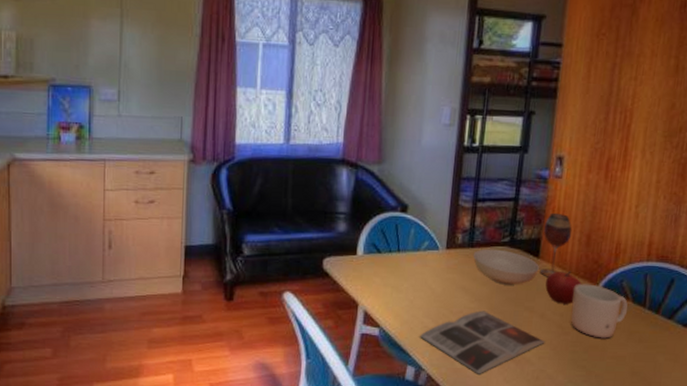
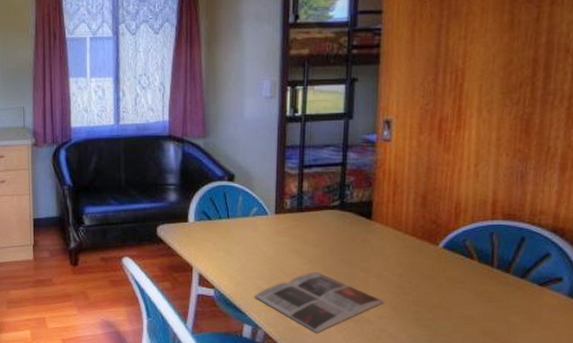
bowl: present [473,248,540,285] -> none [302,212,374,247]
wineglass: present [541,212,573,277] -> none [374,175,406,239]
fruit: present [545,271,582,304] -> none [381,231,420,265]
mug: present [570,284,629,339] -> none [410,244,474,298]

